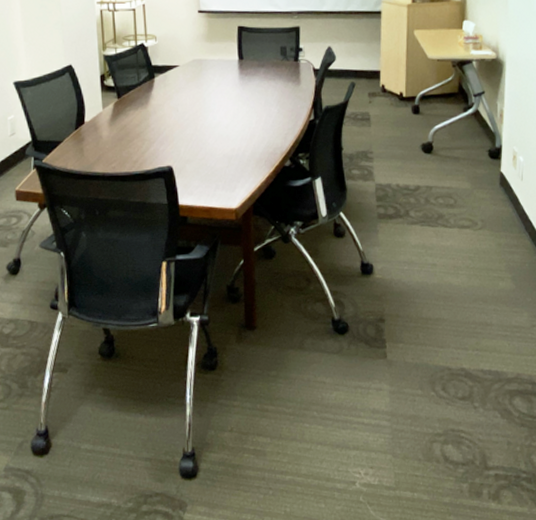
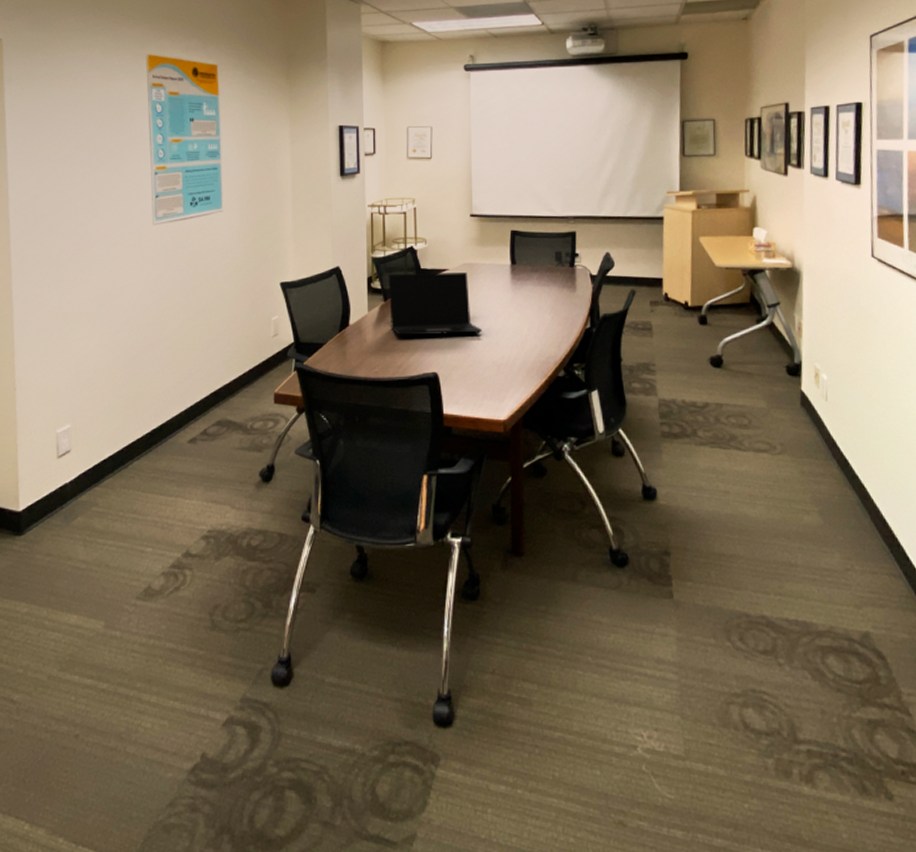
laptop: none [120,69,213,132] -> present [388,273,482,336]

